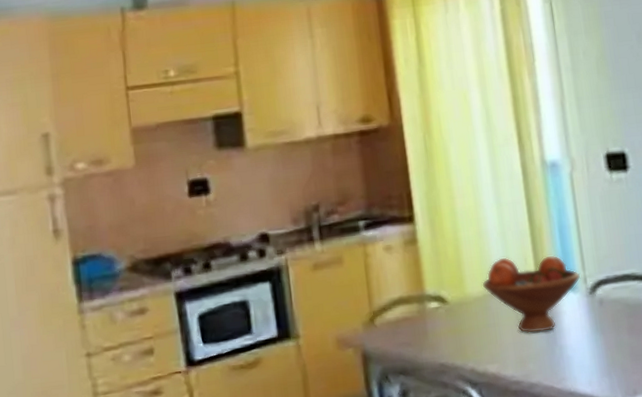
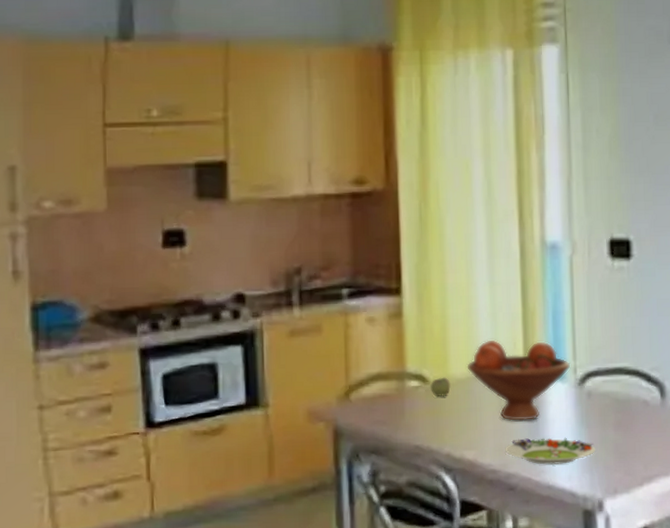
apple: none [449,296,469,316] -> present [429,377,452,397]
salad plate: none [526,344,613,373] -> present [505,437,596,465]

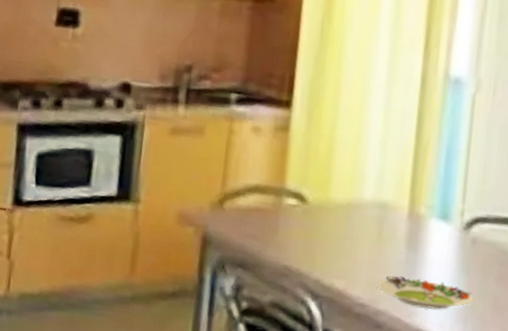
apple: present [429,377,452,397] -> none [307,199,331,220]
fruit bowl: present [467,339,571,422] -> none [348,168,459,259]

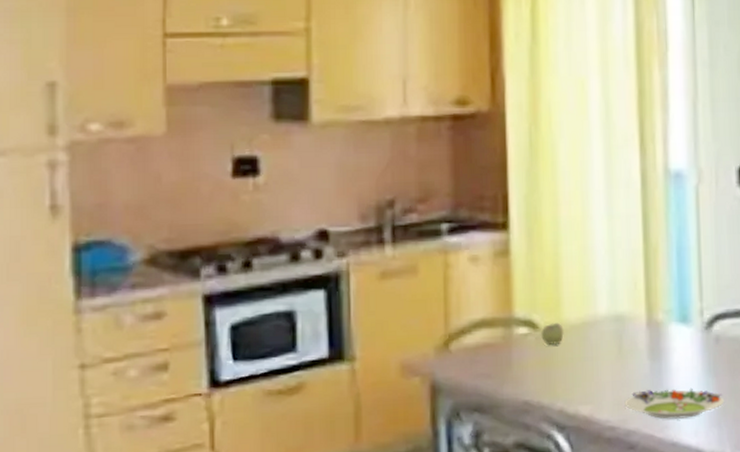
apple: none [307,199,331,220] -> present [540,322,565,346]

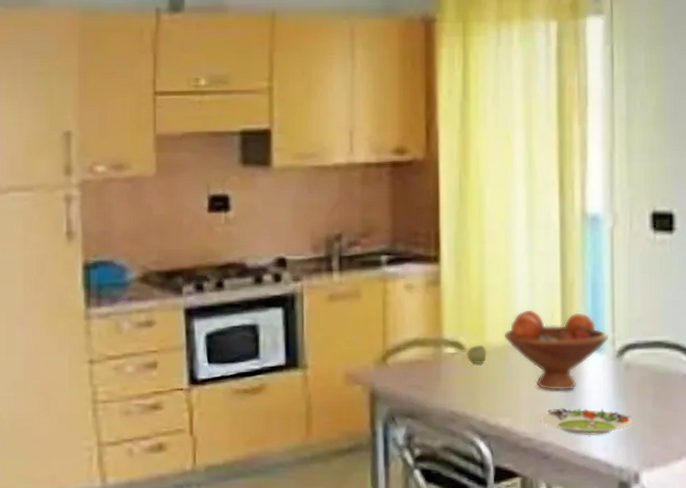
fruit bowl: none [582,279,697,372] -> present [503,309,609,391]

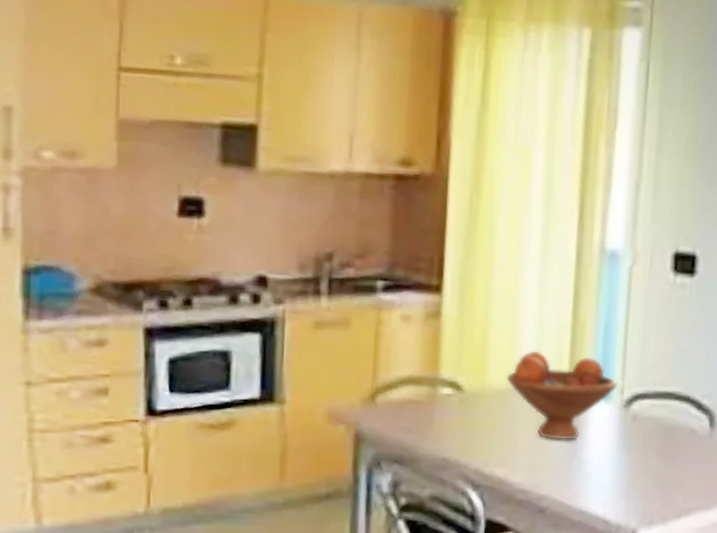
apple: present [466,345,488,365] -> none [463,386,488,408]
salad plate: present [540,408,633,435] -> none [539,459,636,489]

